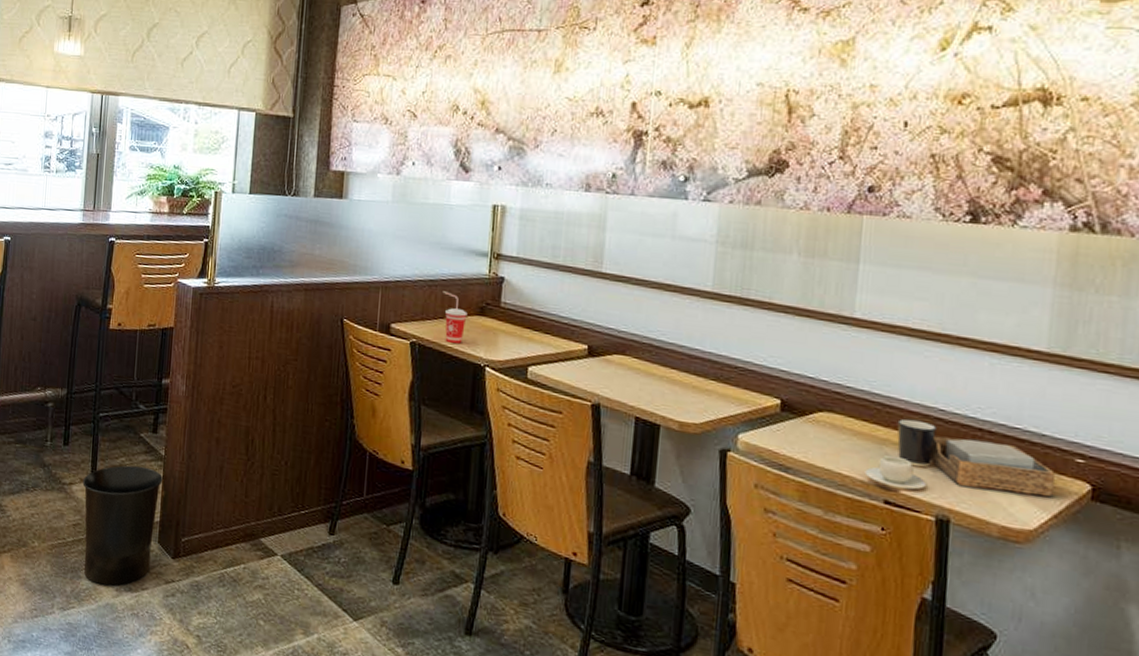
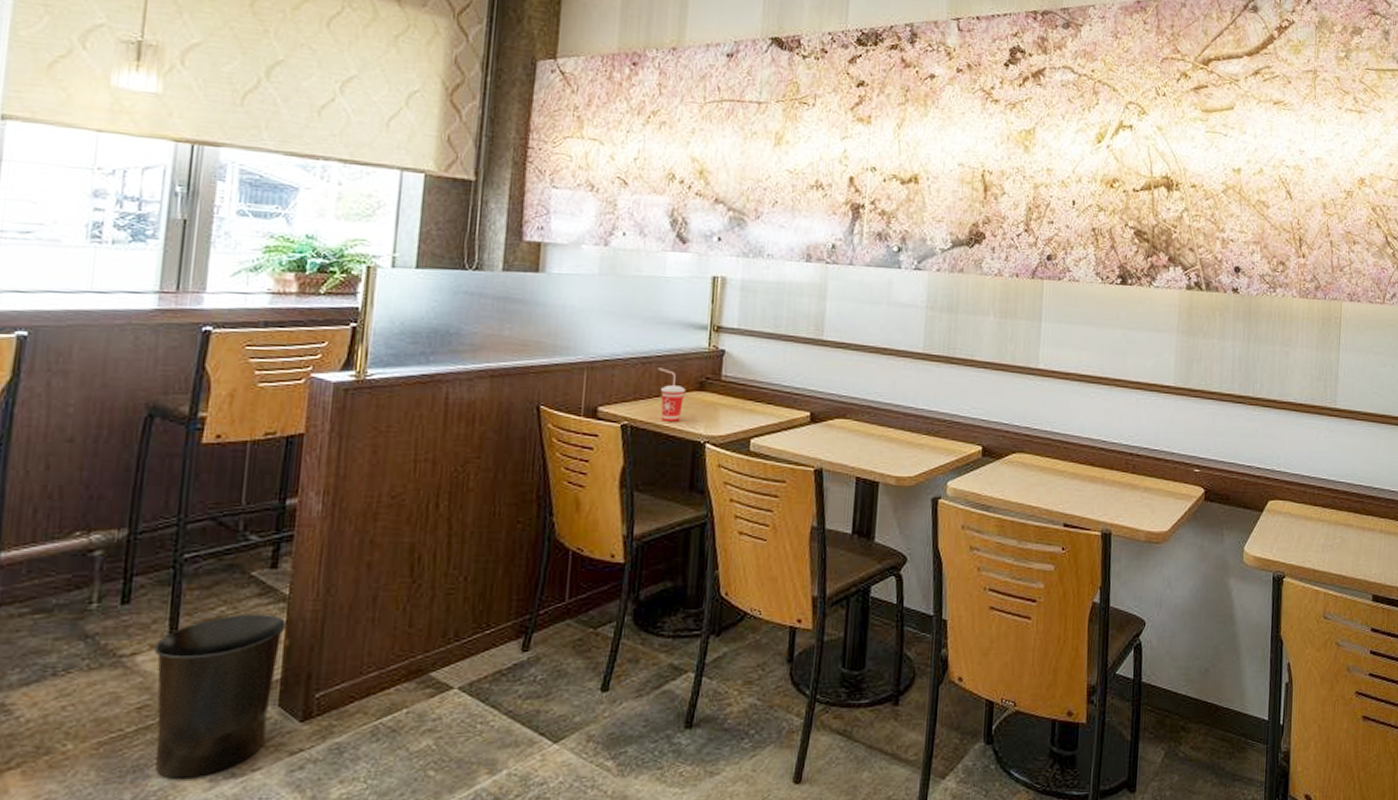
teacup: present [864,455,928,490] -> none [1048,484,1095,512]
mug: present [897,418,936,468] -> none [1072,451,1100,492]
napkin holder: present [930,436,1055,498] -> none [1096,462,1182,504]

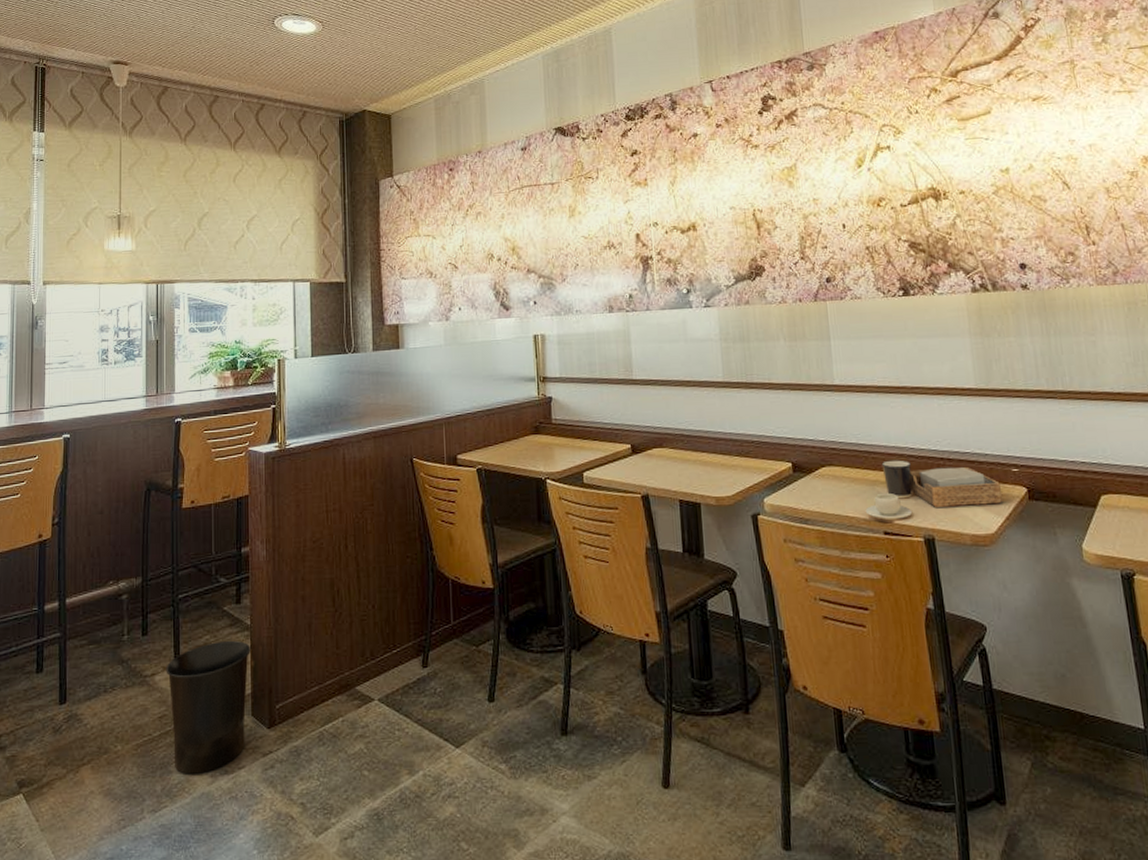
beverage cup: present [658,368,686,423] -> none [500,417,524,464]
teacup: none [1048,484,1095,512] -> present [865,492,913,520]
mug: none [1072,451,1100,492] -> present [881,460,912,499]
napkin holder: none [1096,462,1182,504] -> present [910,466,1003,508]

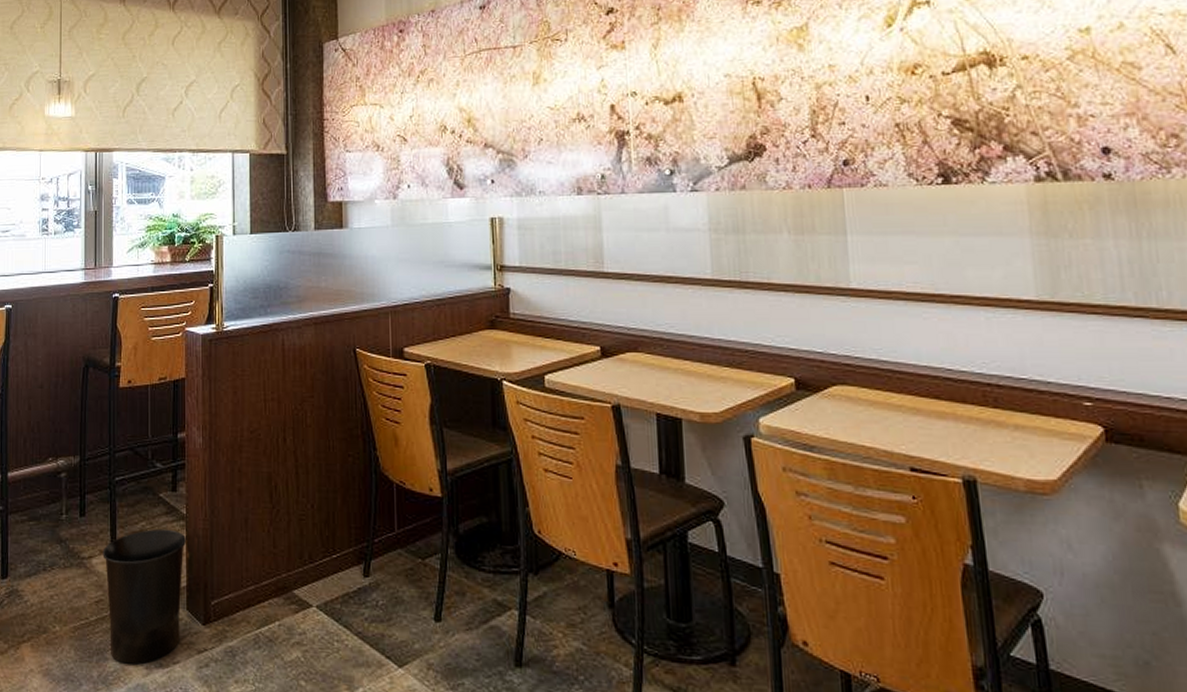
teacup: present [865,492,913,520] -> none [886,421,949,454]
mug: present [881,460,912,499] -> none [909,382,949,430]
napkin holder: present [910,466,1003,508] -> none [945,395,1070,445]

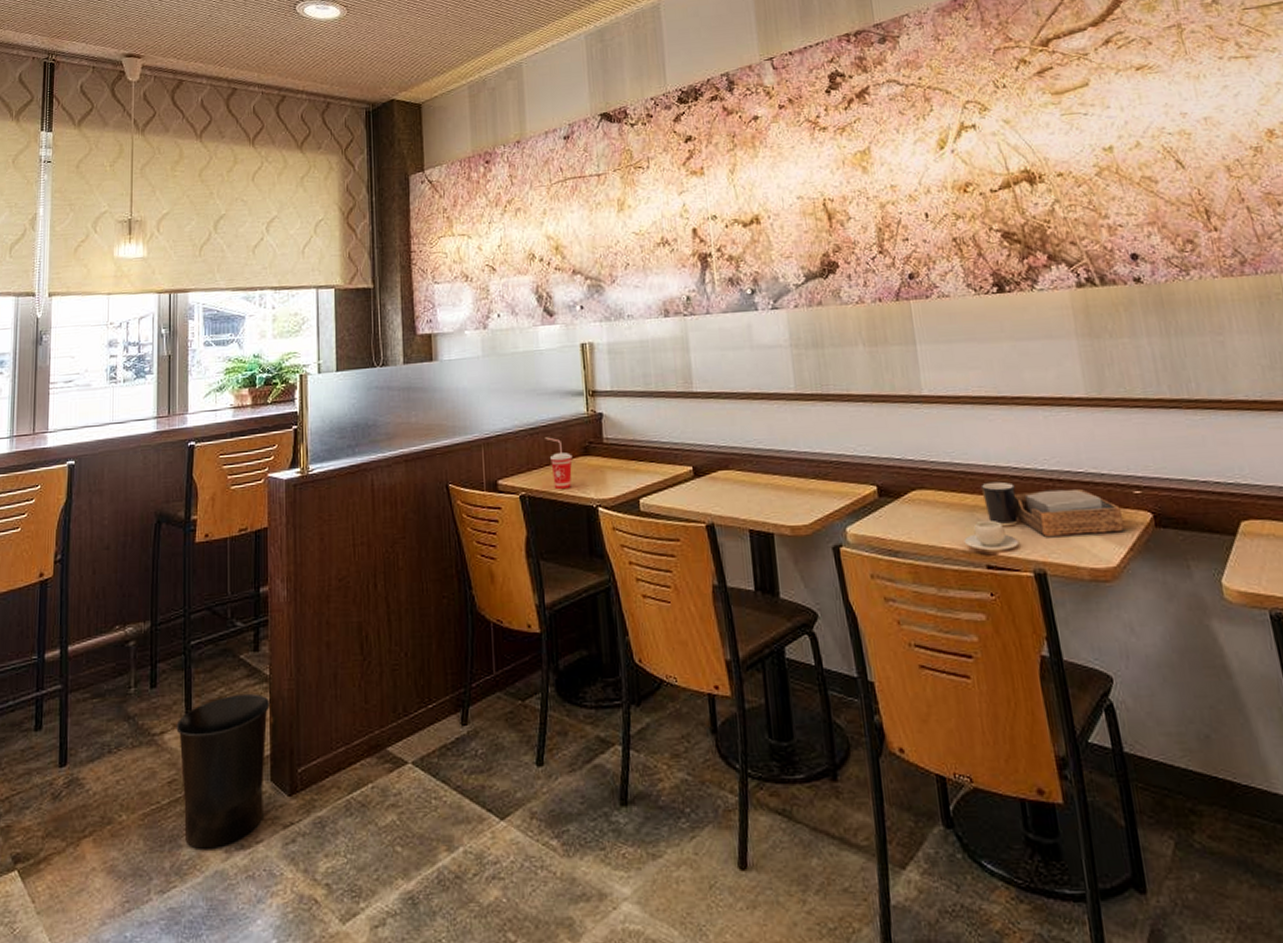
beverage cup: none [452,309,479,361] -> present [545,437,573,490]
teacup: none [886,421,949,454] -> present [964,519,1020,551]
mug: none [909,382,949,430] -> present [980,481,1018,527]
napkin holder: none [945,395,1070,445] -> present [1014,488,1124,538]

